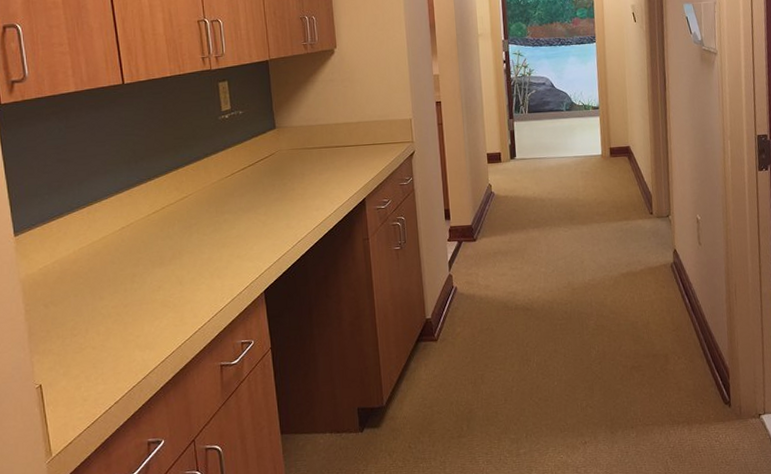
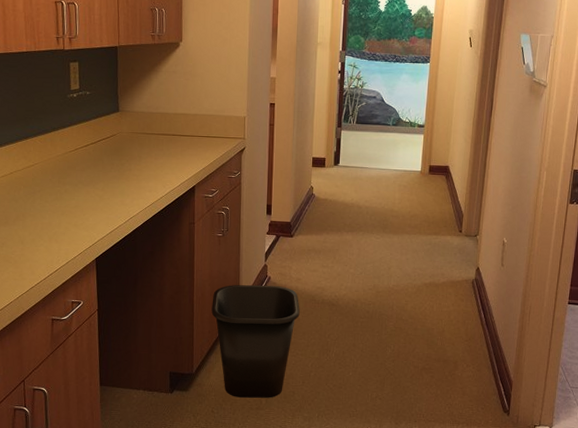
waste bin: none [396,295,493,427] -> present [211,284,300,398]

